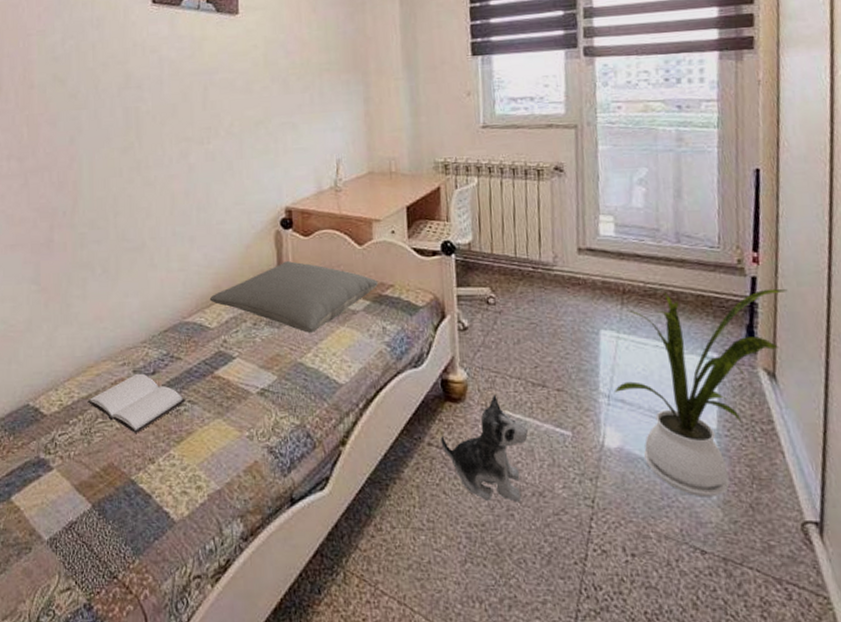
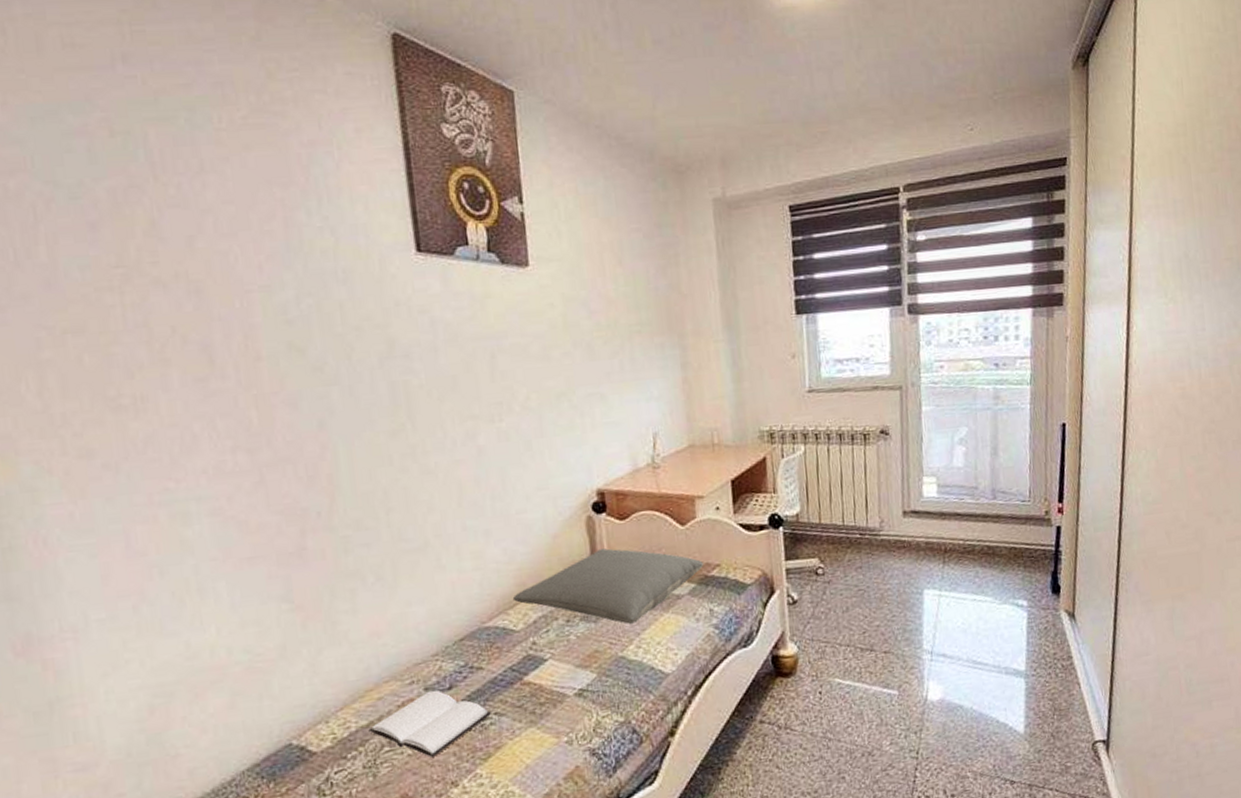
plush toy: present [440,395,528,502] -> none [772,664,857,768]
house plant: present [613,288,788,497] -> none [936,535,1086,734]

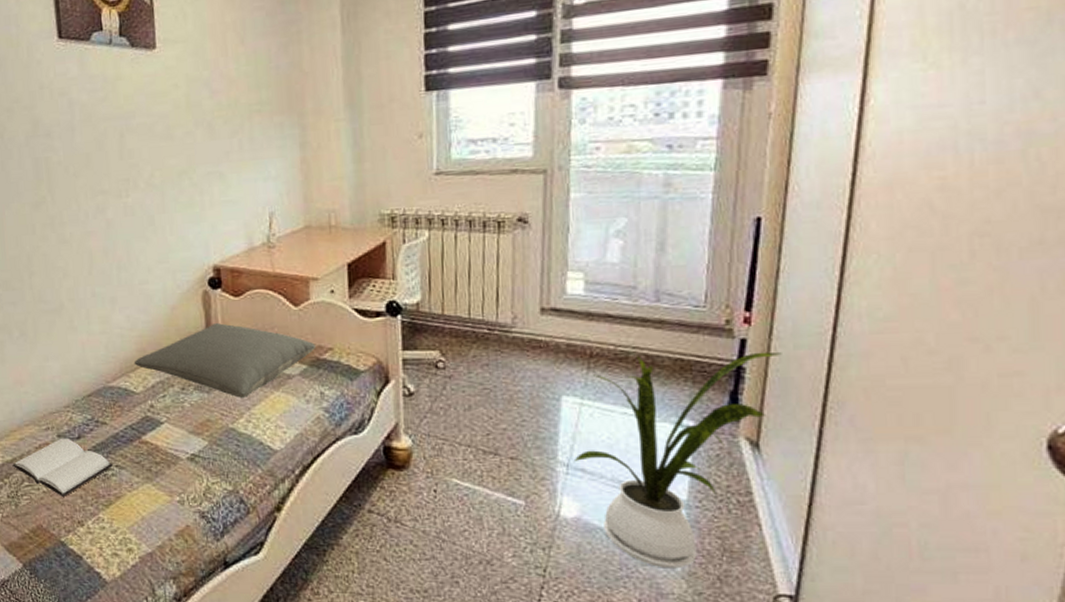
house plant: none [936,535,1086,734] -> present [573,351,782,569]

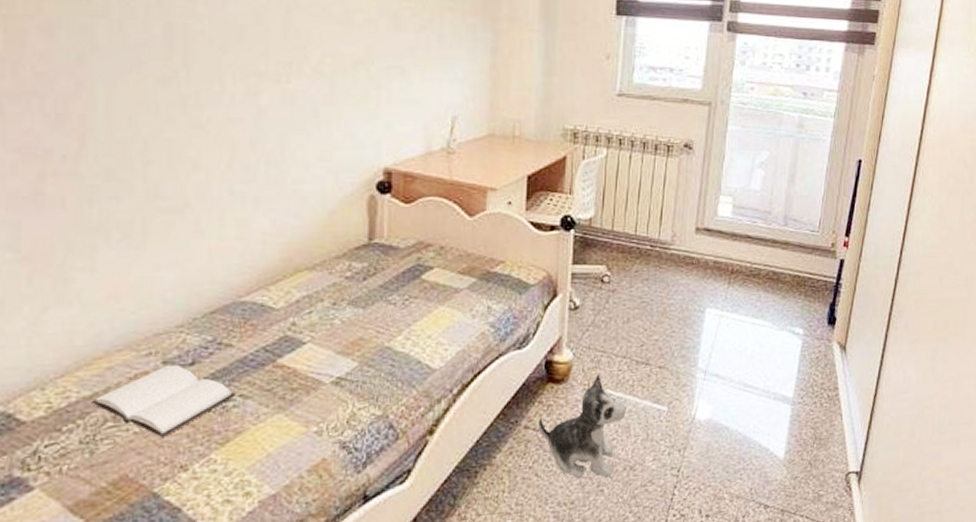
pillow: present [134,323,315,398] -> none [276,232,487,313]
plush toy: none [382,462,477,570] -> present [538,374,626,479]
house plant: present [573,351,782,569] -> none [710,270,867,459]

